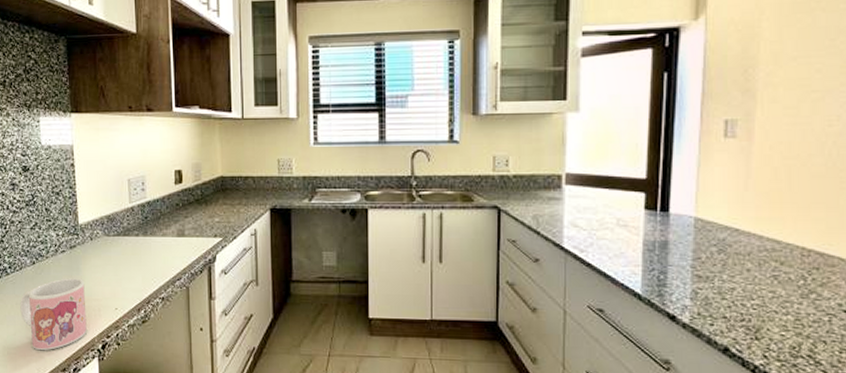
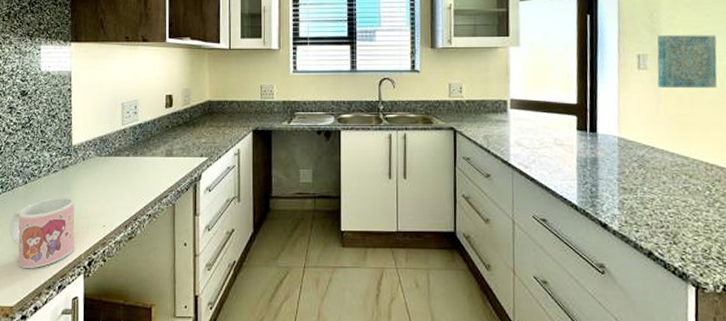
wall art: none [748,95,827,160] -> present [657,35,717,89]

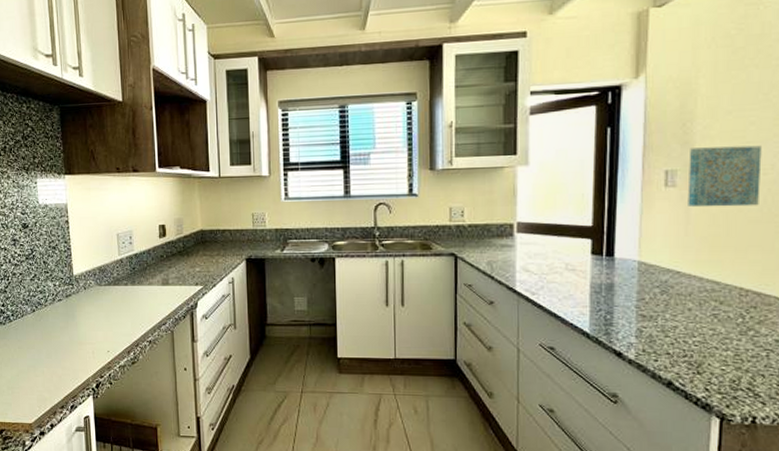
mug: present [9,197,75,269] -> none [22,324,82,390]

